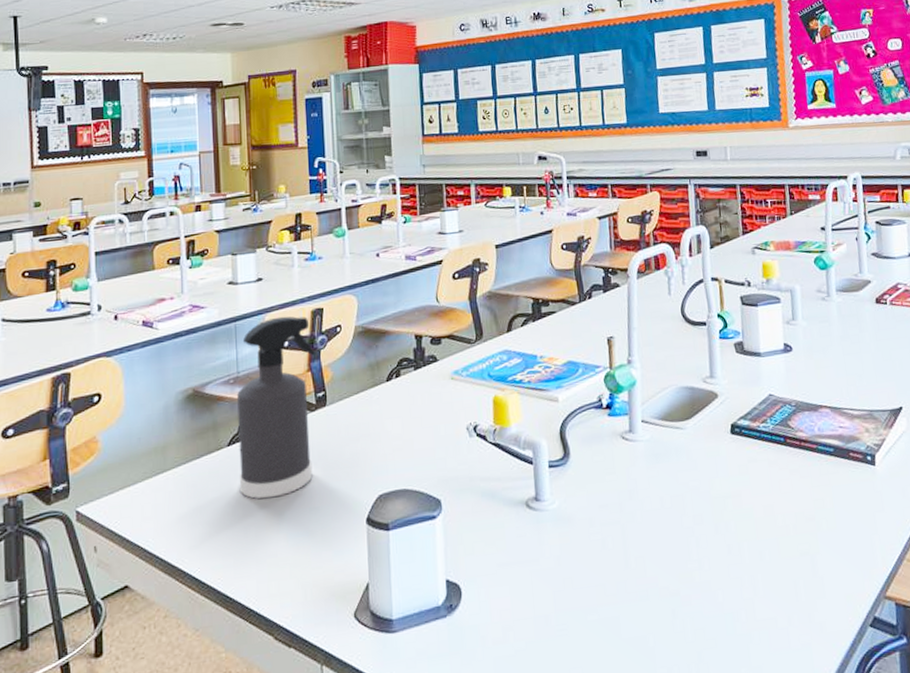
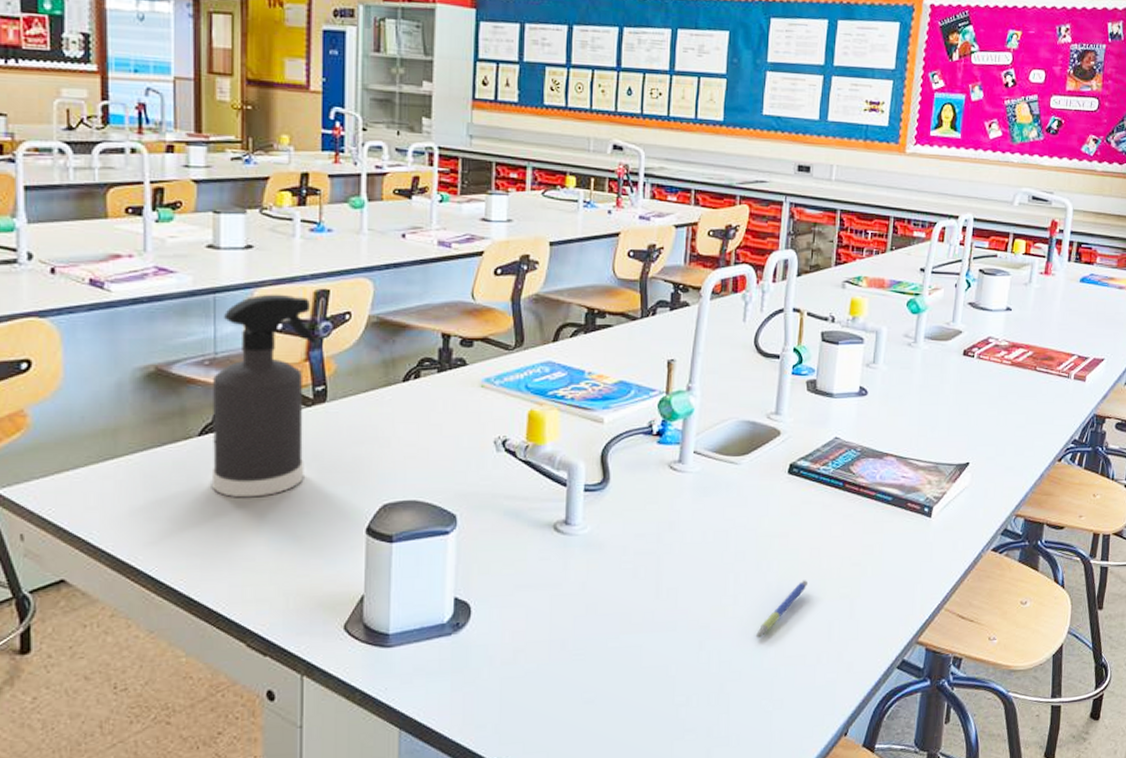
pen: none [725,539,767,603] -> present [756,580,807,638]

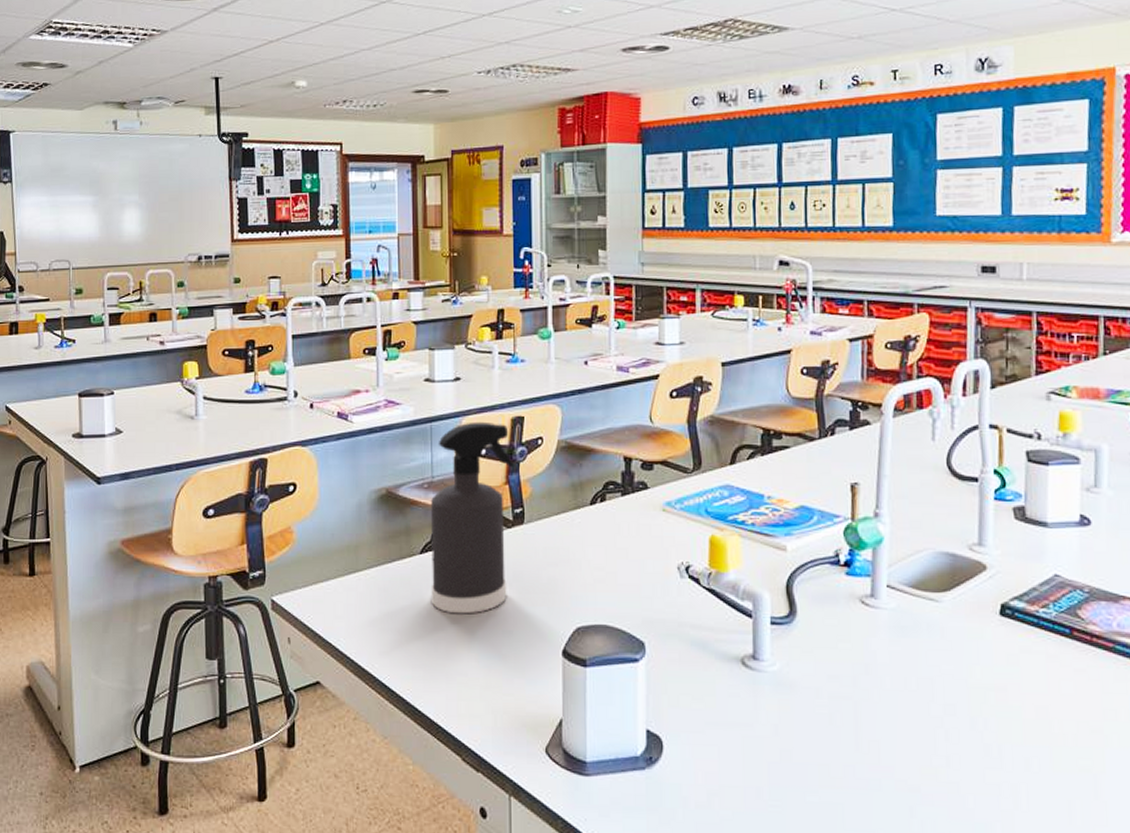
pen: present [756,580,807,638] -> none [977,745,1036,810]

